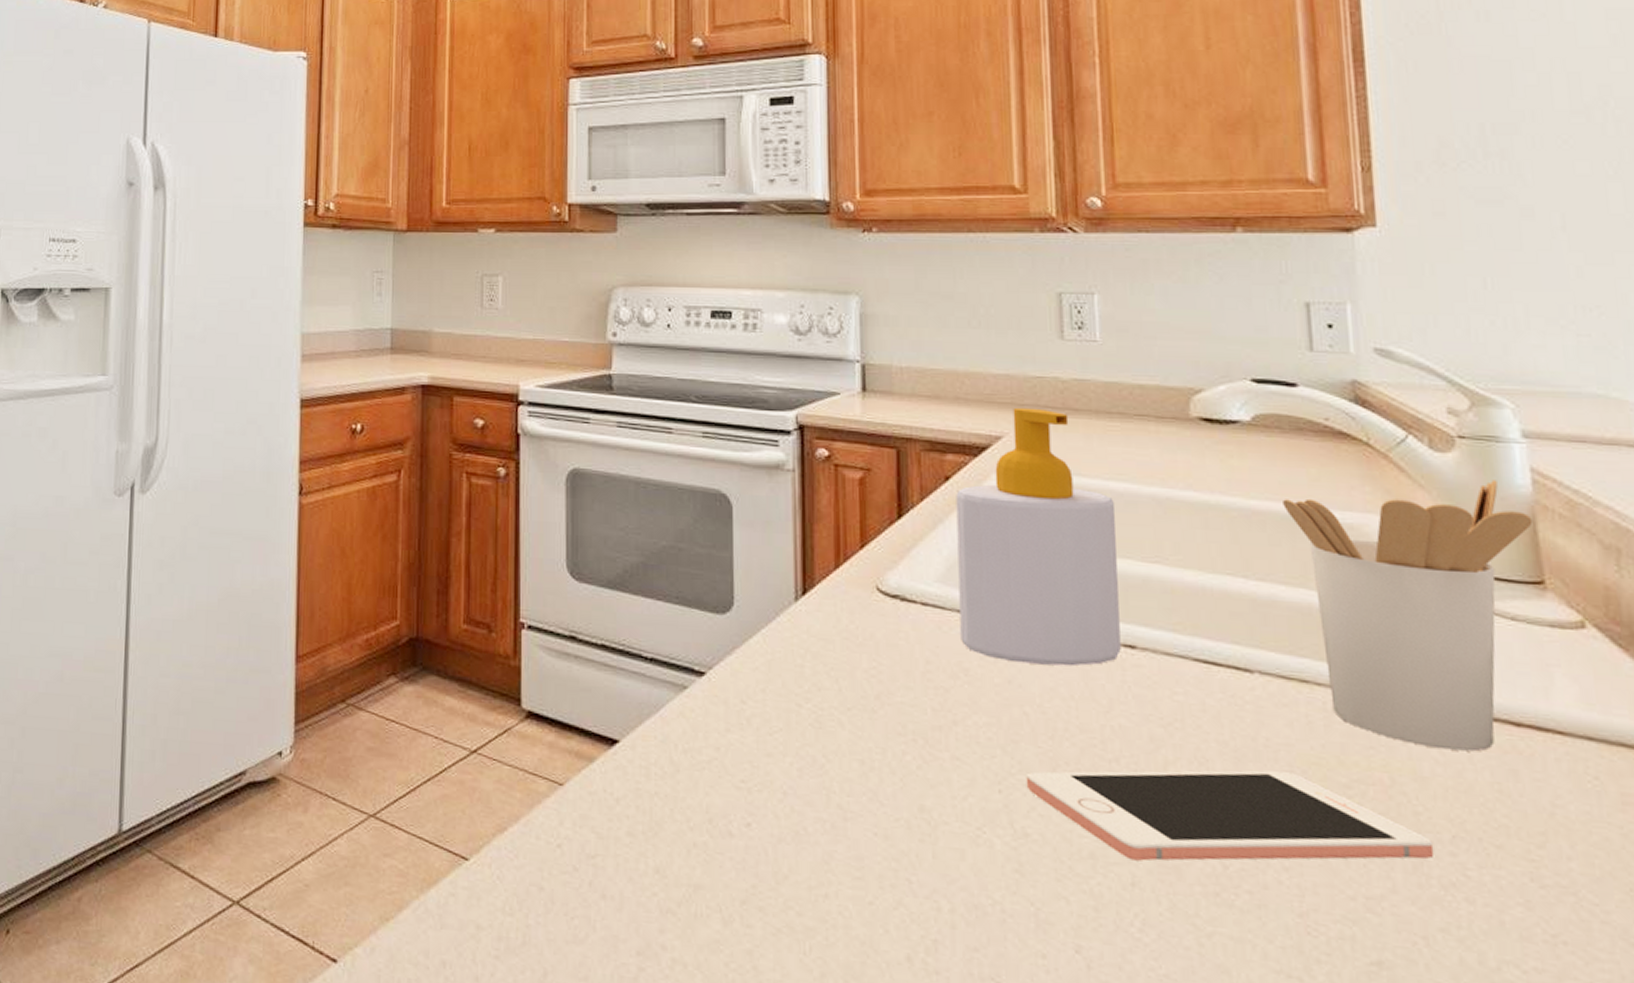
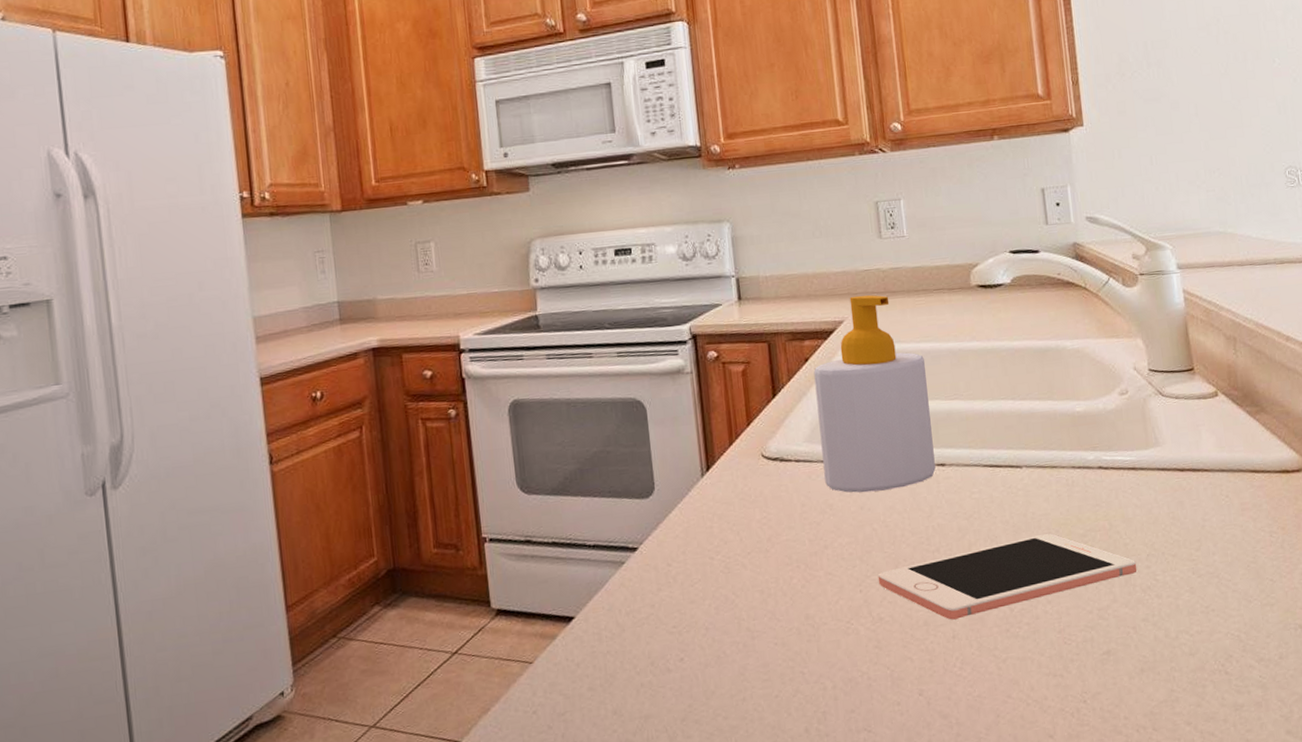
utensil holder: present [1283,480,1533,752] -> none [1034,302,1186,497]

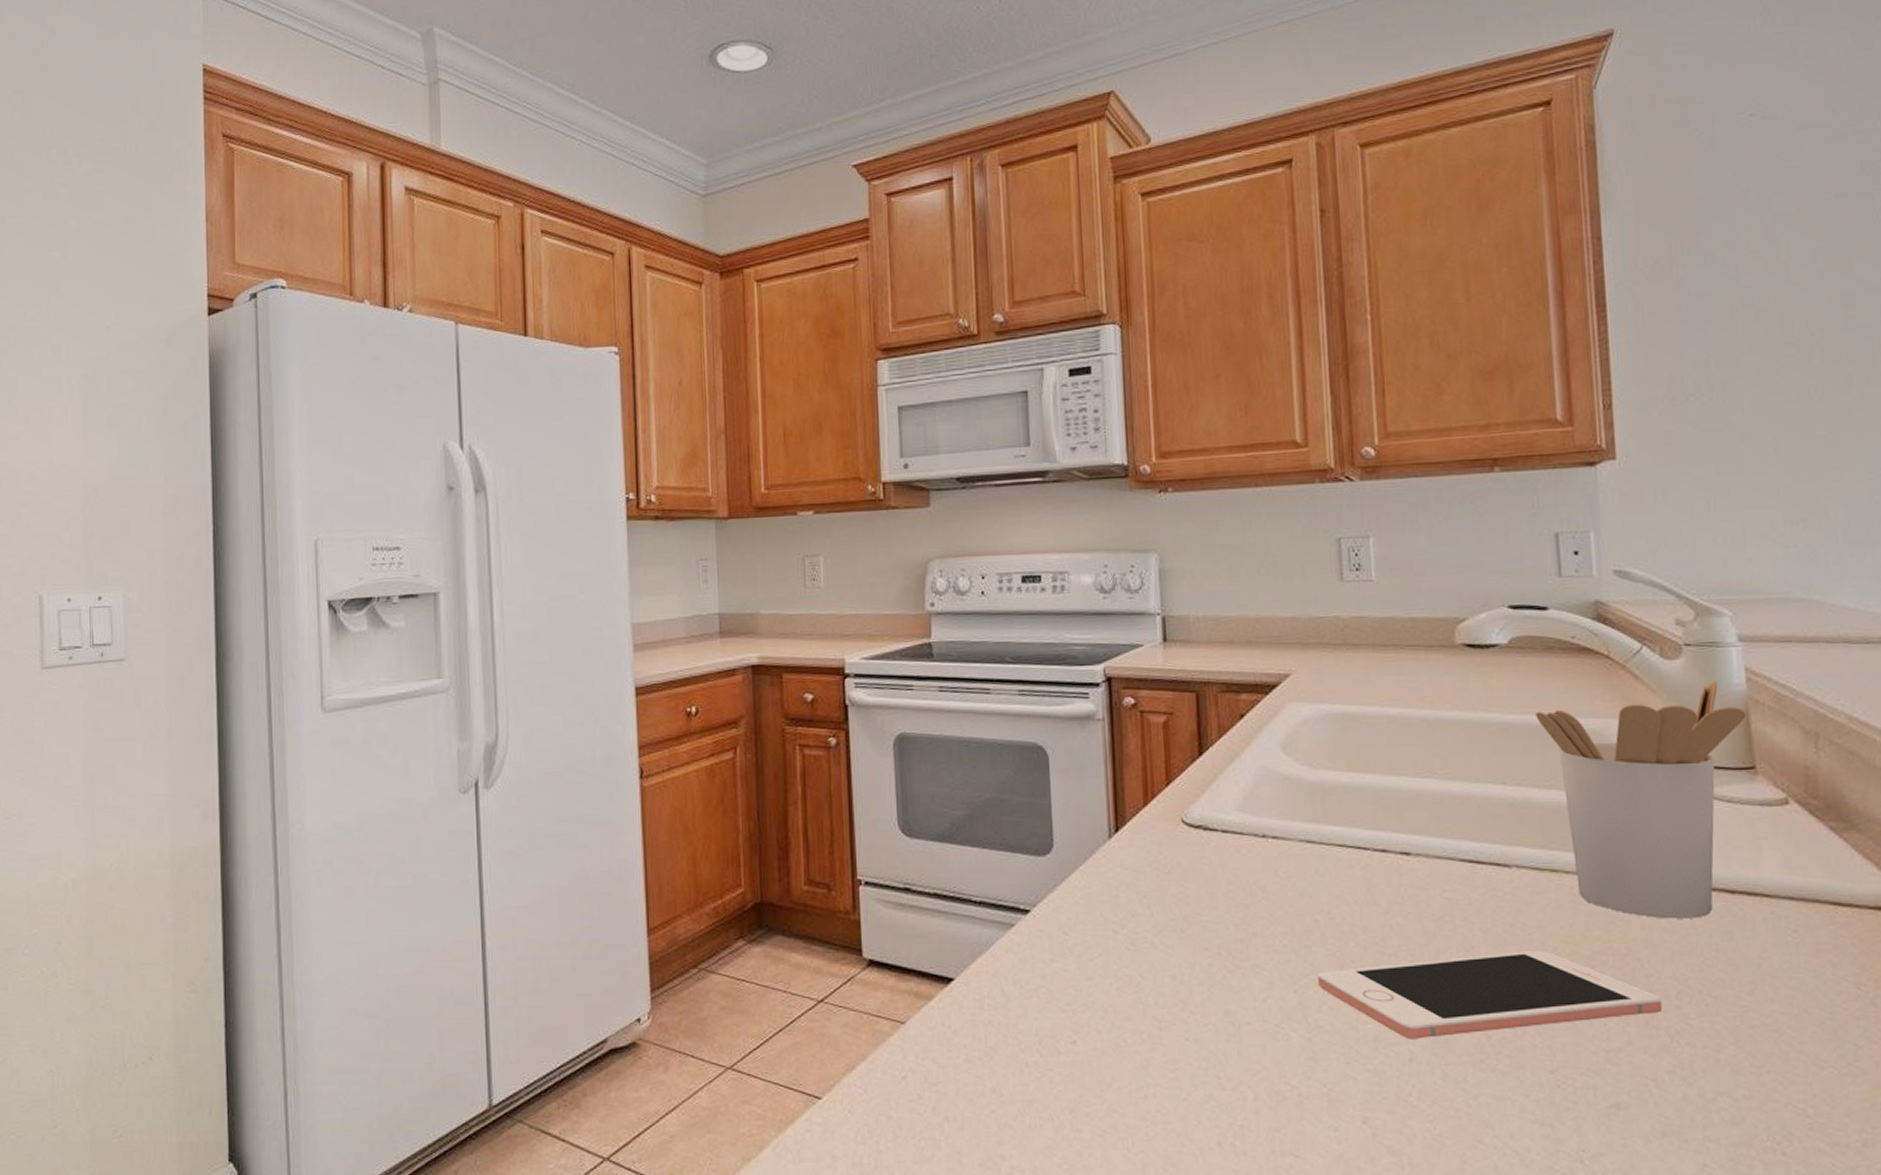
soap bottle: present [813,295,936,493] -> none [1250,646,1398,877]
utensil holder: none [1034,302,1186,497] -> present [1536,680,1747,919]

